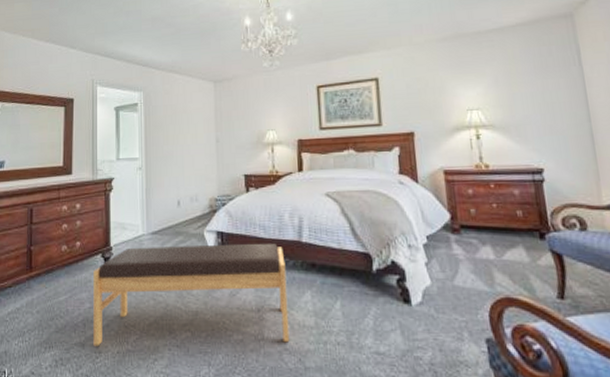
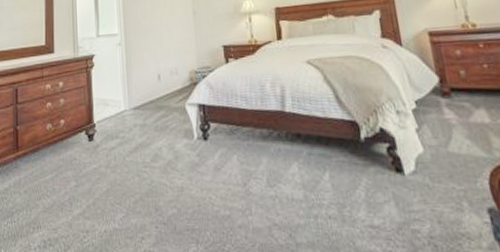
bench: present [93,243,290,346] -> none [78,114,279,226]

